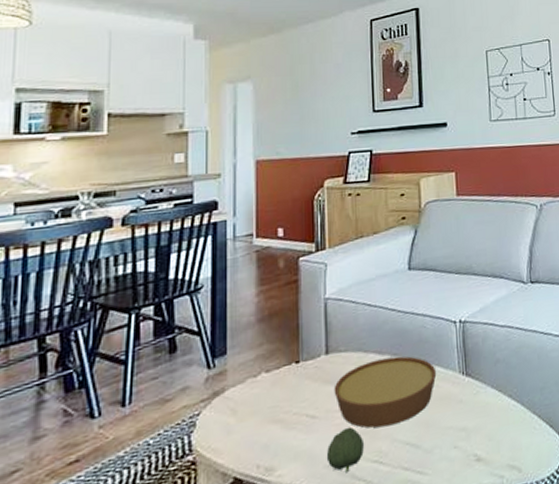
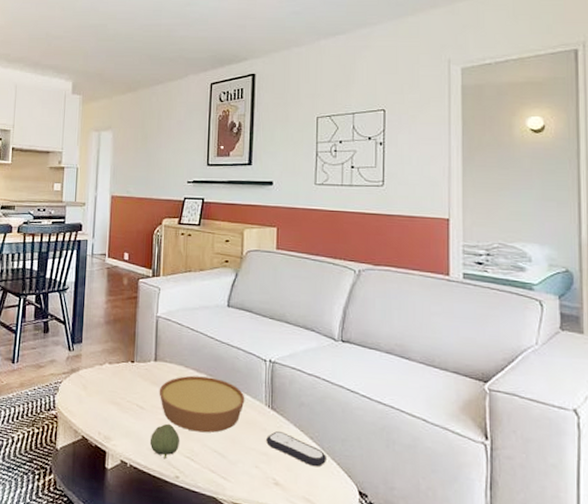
remote control: none [463,398,527,428] -> present [266,431,326,467]

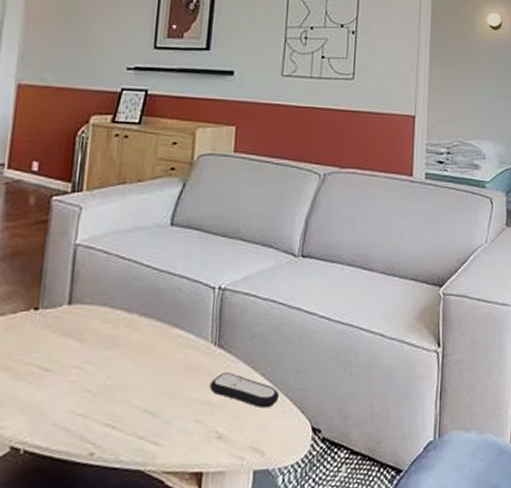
fruit: present [149,423,179,460] -> none [55,385,98,434]
bowl: present [159,375,245,433] -> none [72,317,187,390]

